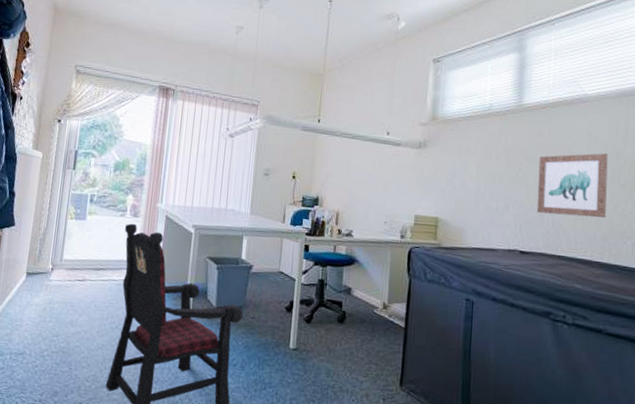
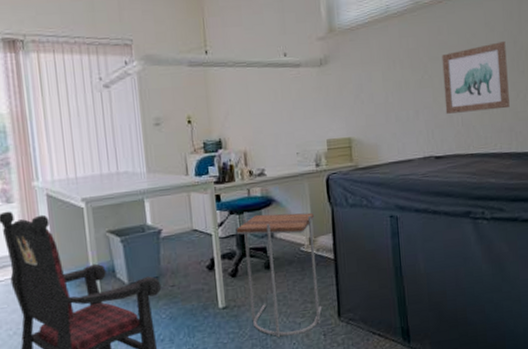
side table: none [317,270,392,393] -> present [236,212,323,337]

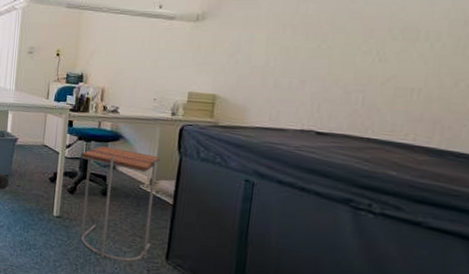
wall art: present [442,41,510,114] -> none [342,19,451,97]

